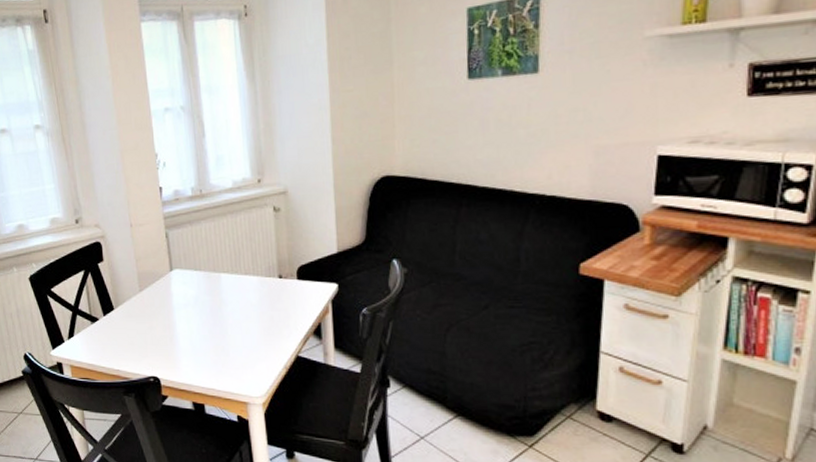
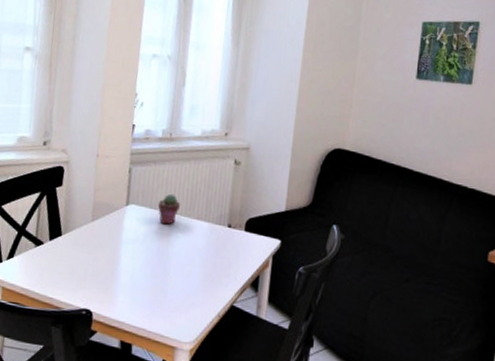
potted succulent: none [202,252,226,285] -> present [157,194,181,225]

